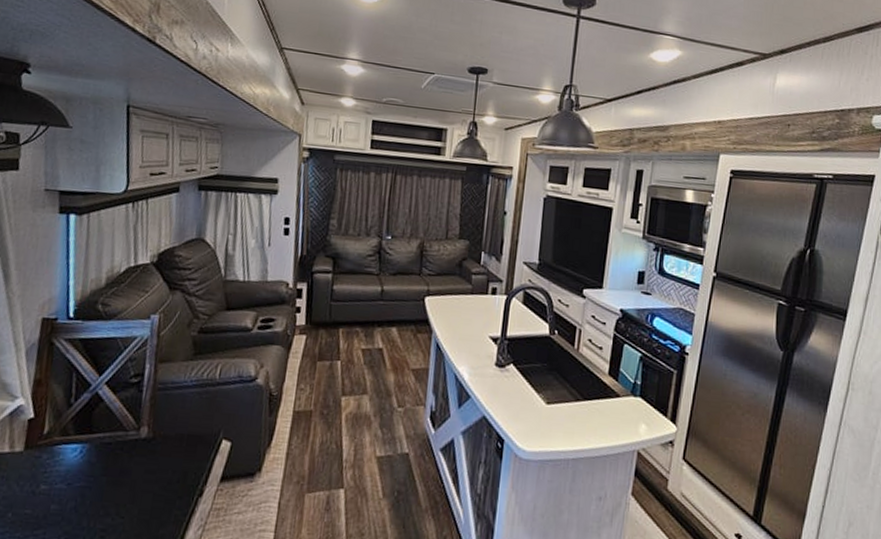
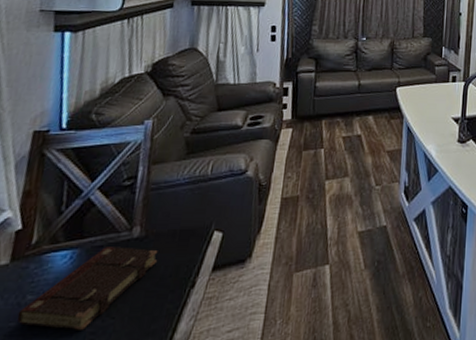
book: none [32,444,166,526] -> present [17,247,158,330]

